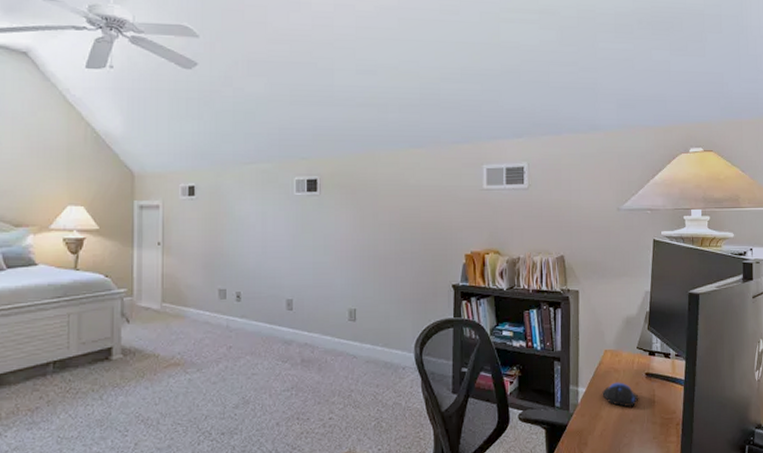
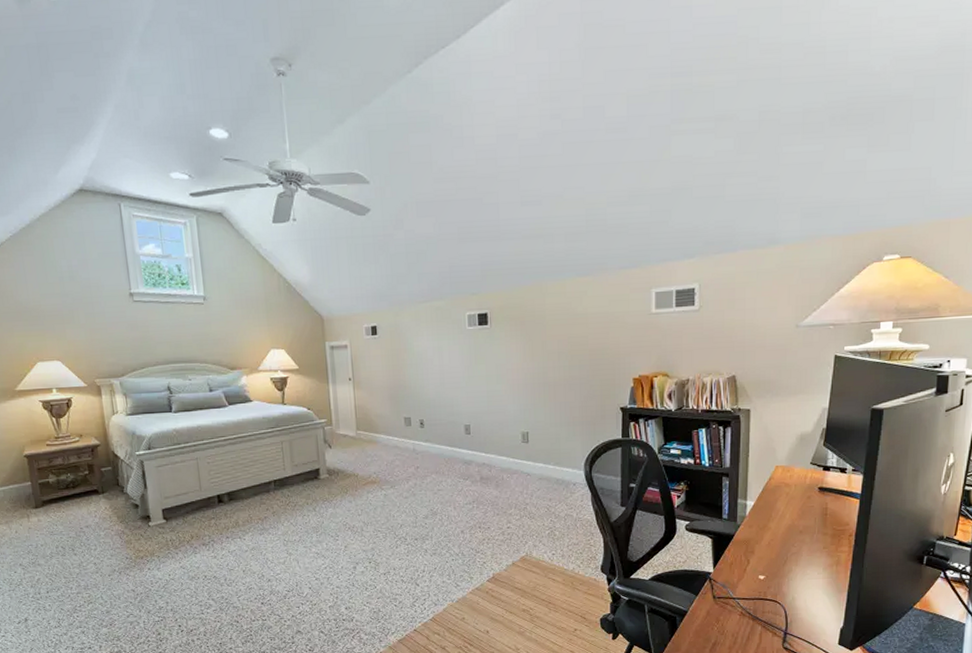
computer mouse: present [602,382,638,408] -> none [771,496,809,520]

